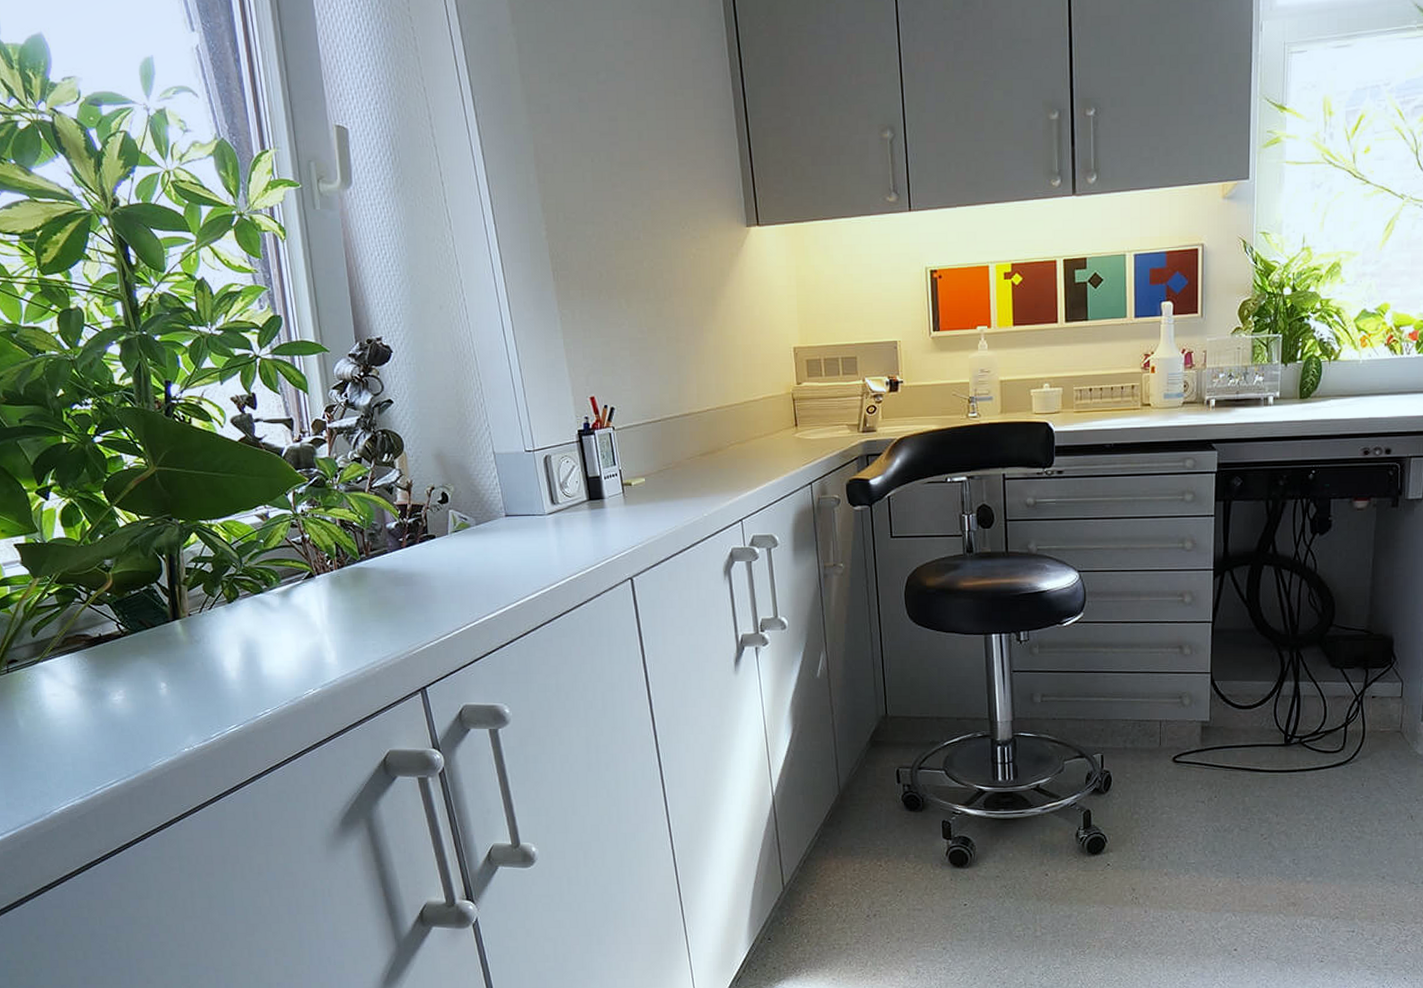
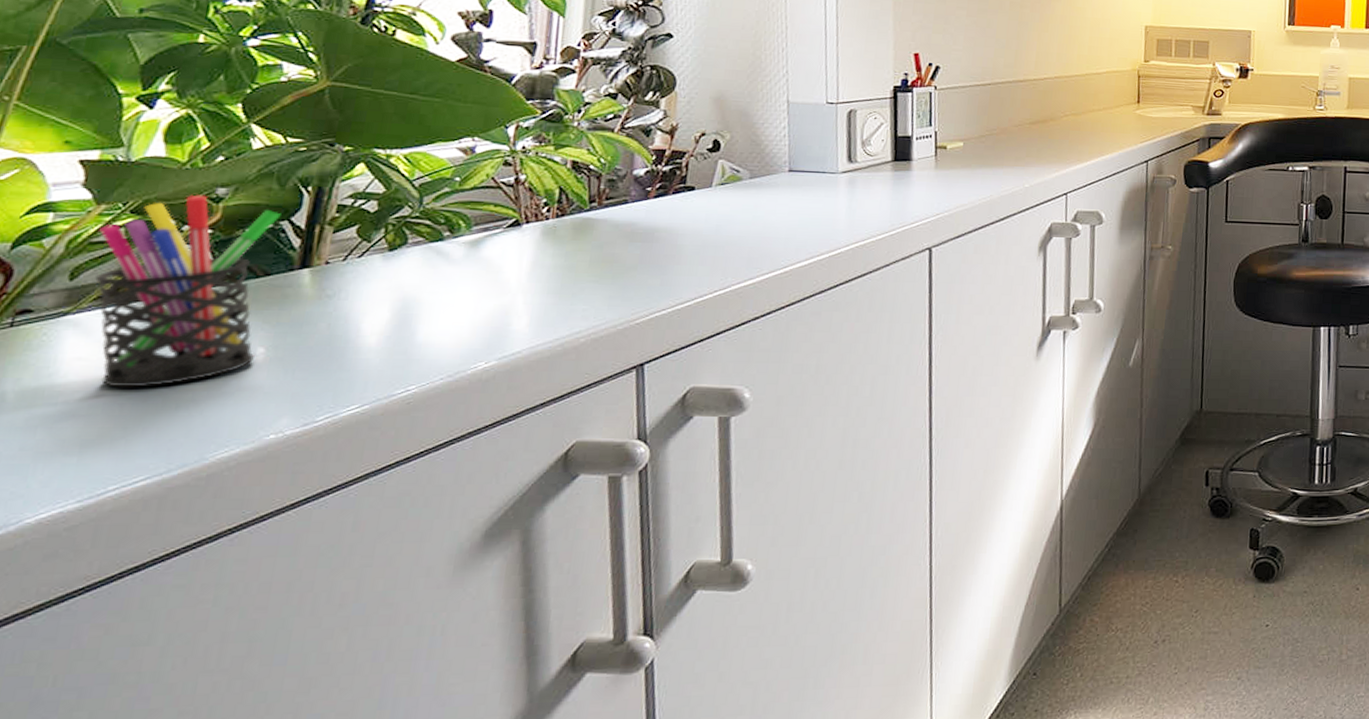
pen holder: none [40,566,161,716] -> present [95,194,281,388]

